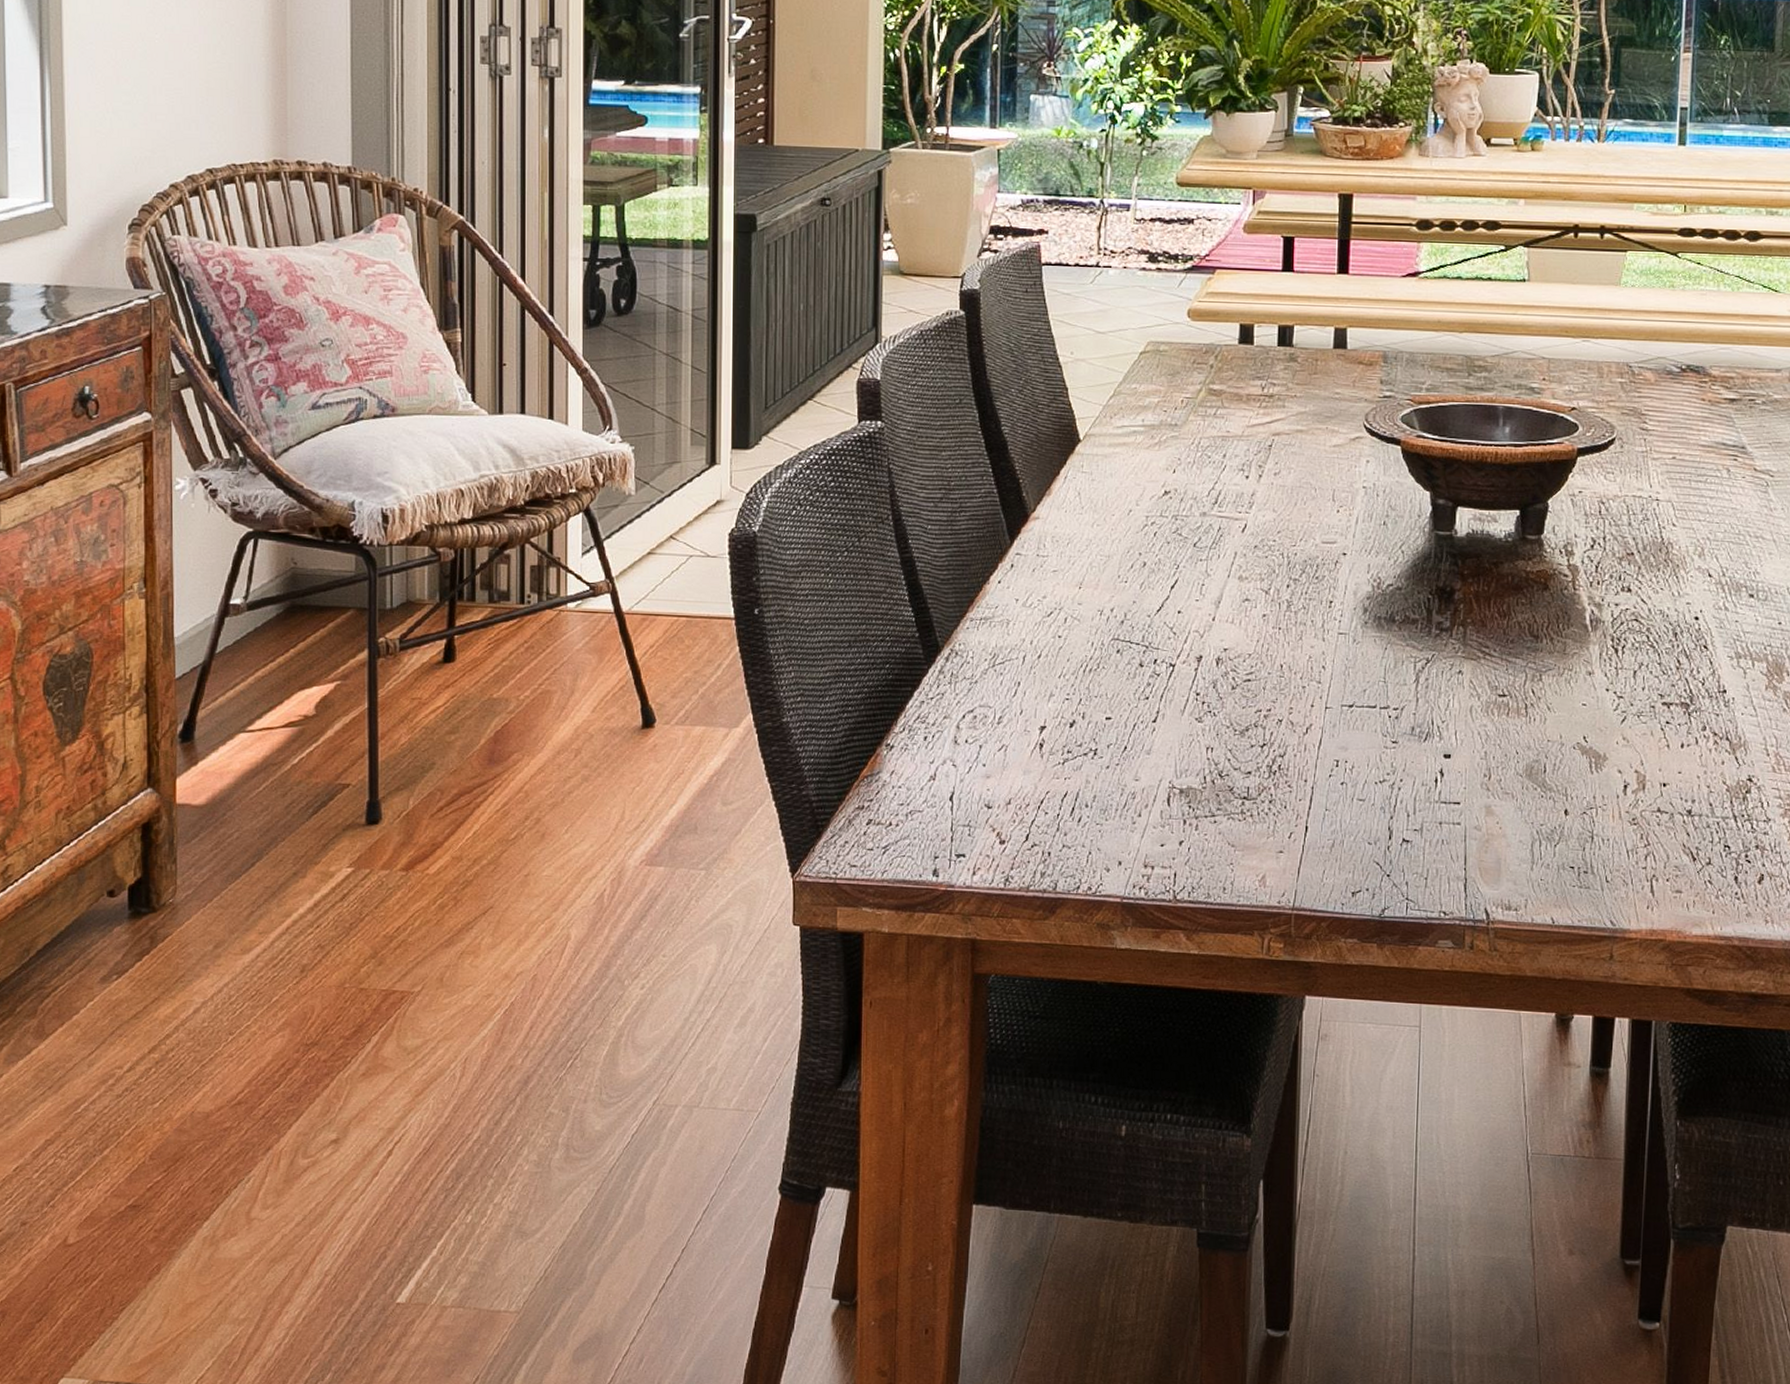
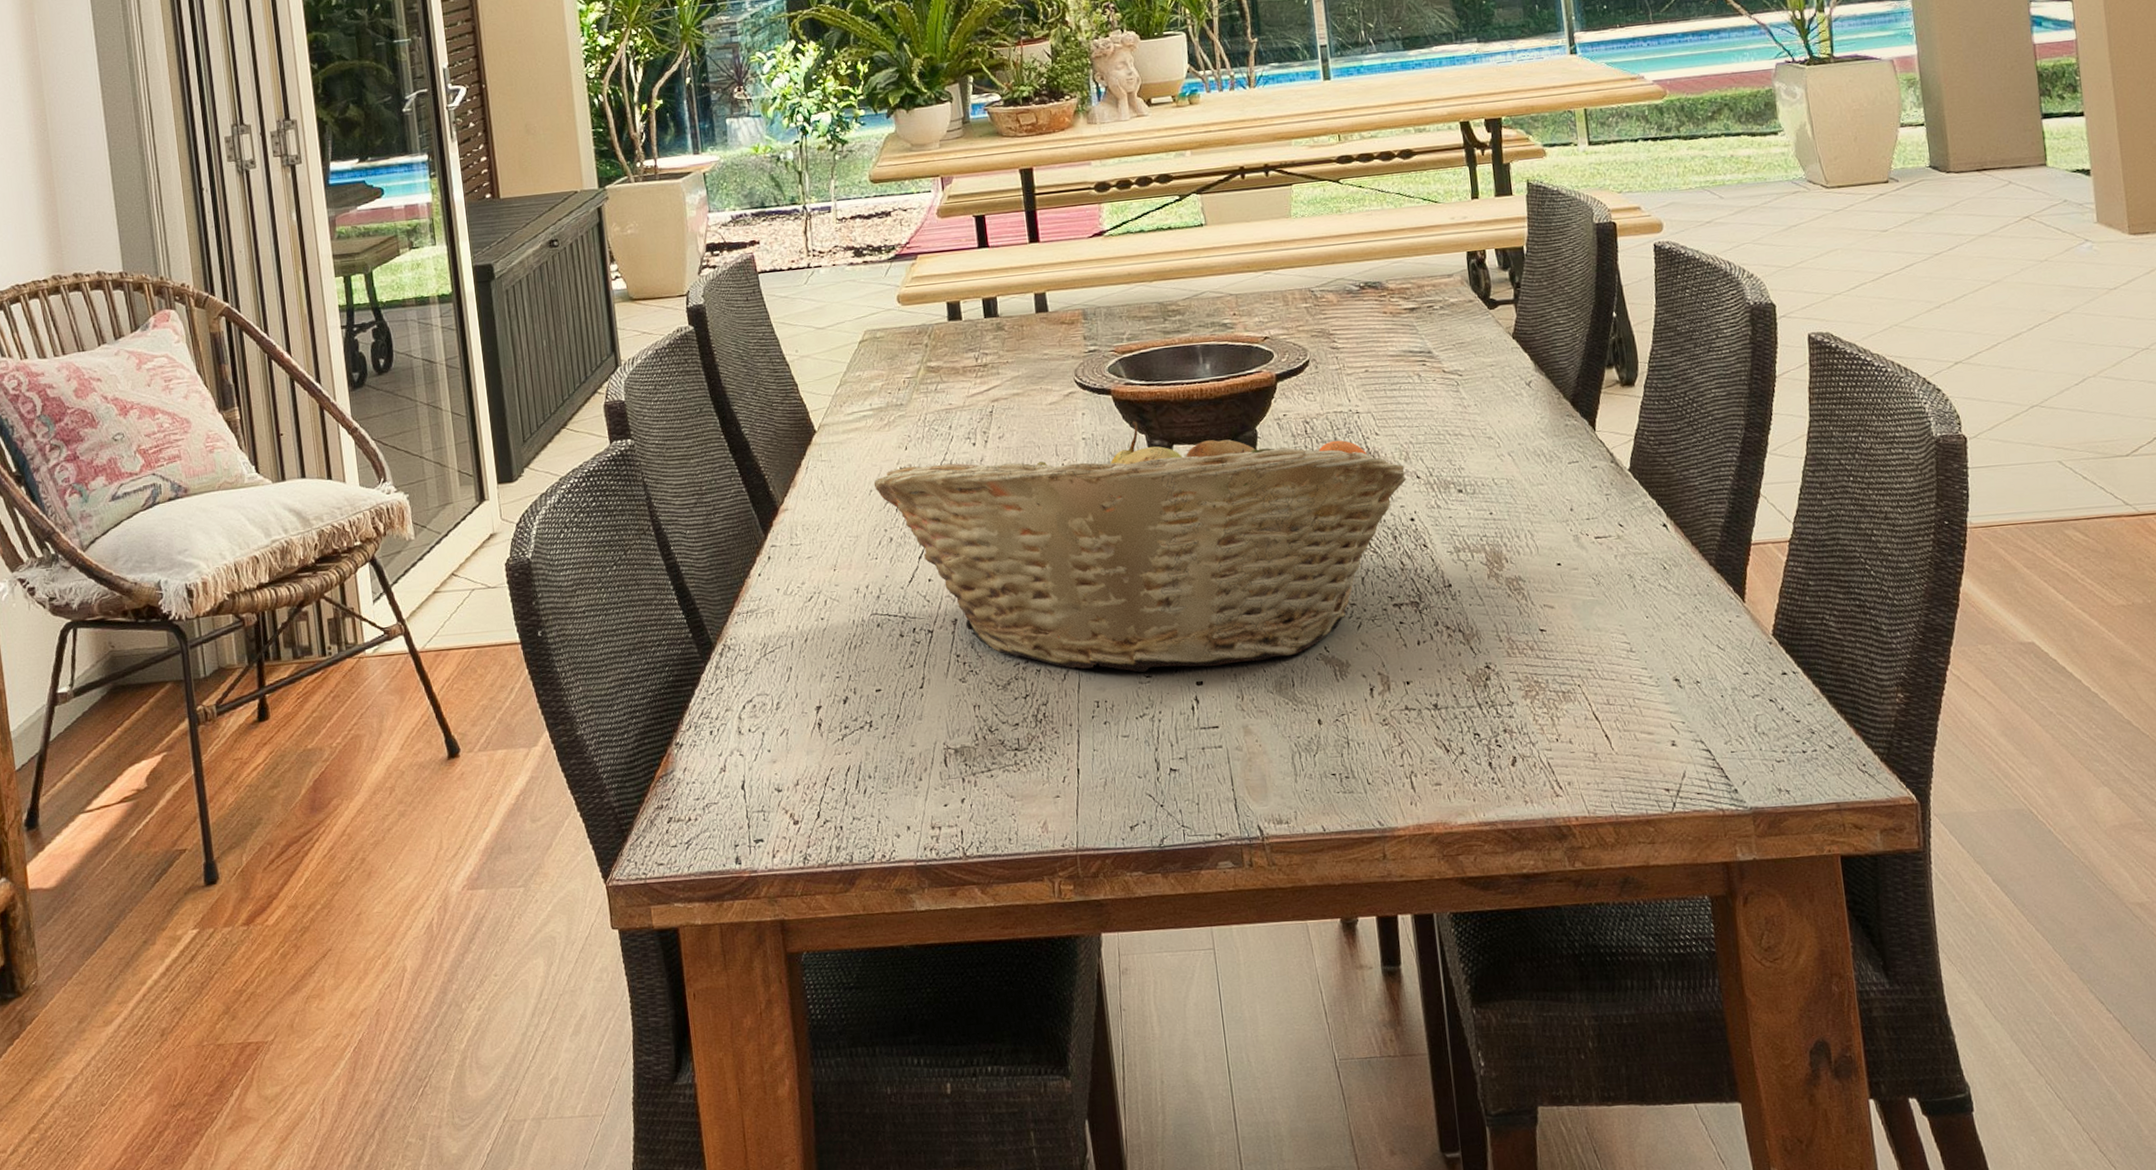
fruit basket: none [1134,476,1698,742] -> present [873,421,1407,673]

